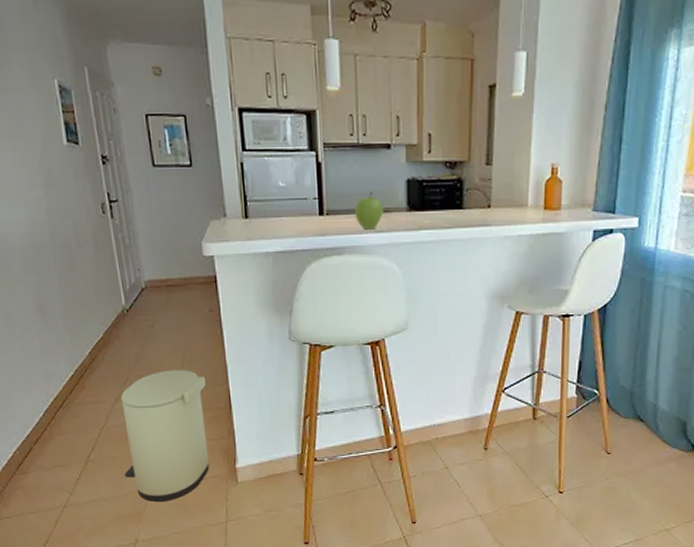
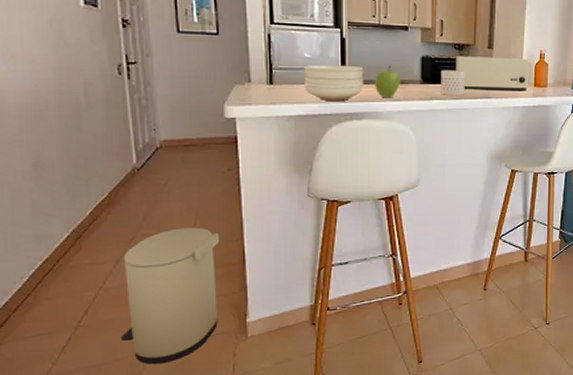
bowl: none [278,193,343,234] -> present [303,64,364,101]
mug: none [430,194,460,225] -> present [441,70,466,97]
toaster: none [447,174,539,217] -> present [455,56,530,91]

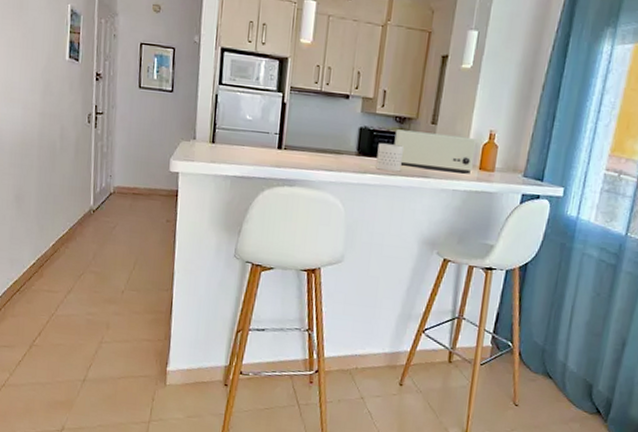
pedal bin: present [120,227,220,364] -> none [63,270,153,394]
bowl: present [303,64,364,101] -> none [242,127,301,166]
fruit: present [374,66,400,98] -> none [309,134,336,168]

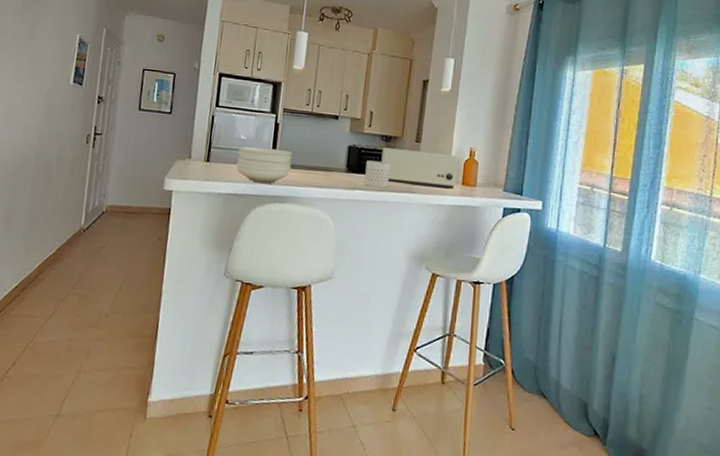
bowl: none [242,127,301,166] -> present [236,146,293,183]

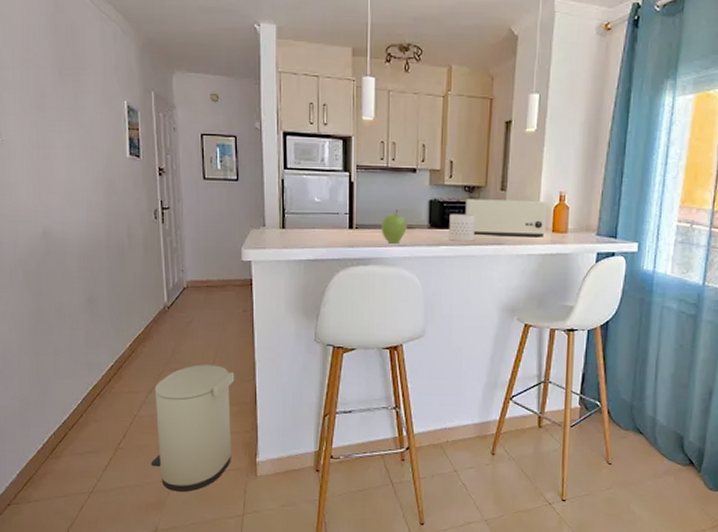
pedal bin: none [36,291,140,432] -> present [150,364,235,492]
bowl: present [236,146,293,183] -> none [313,209,371,245]
fruit: none [300,152,326,185] -> present [380,210,407,244]

